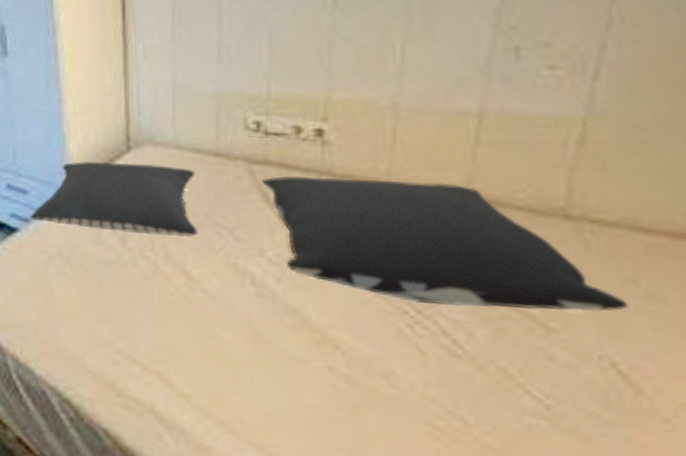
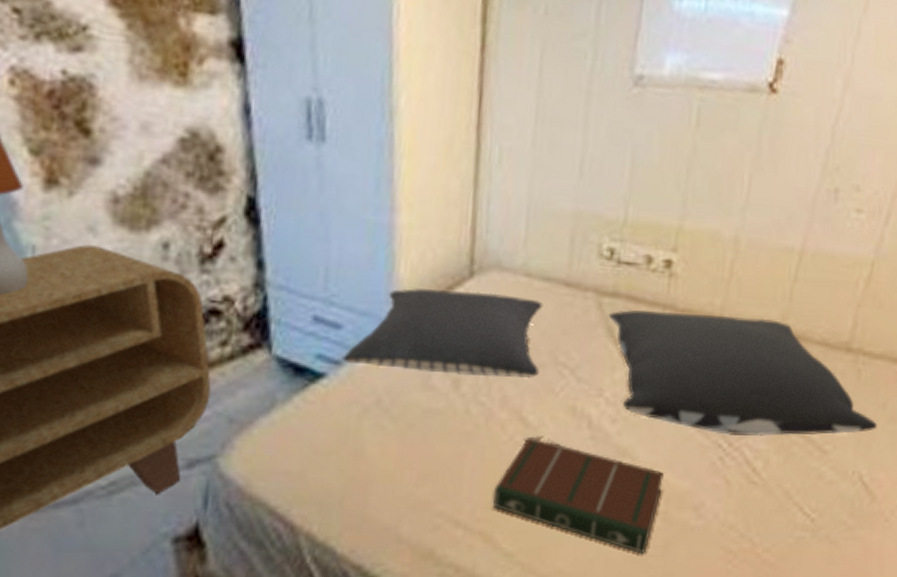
book: none [165,290,342,416] -> present [492,437,664,555]

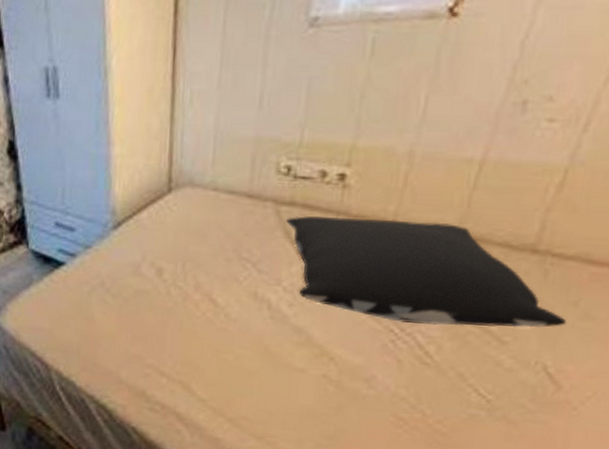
pillow: present [342,287,543,379] -> none [76,201,229,270]
book: present [492,437,664,555] -> none [189,314,337,412]

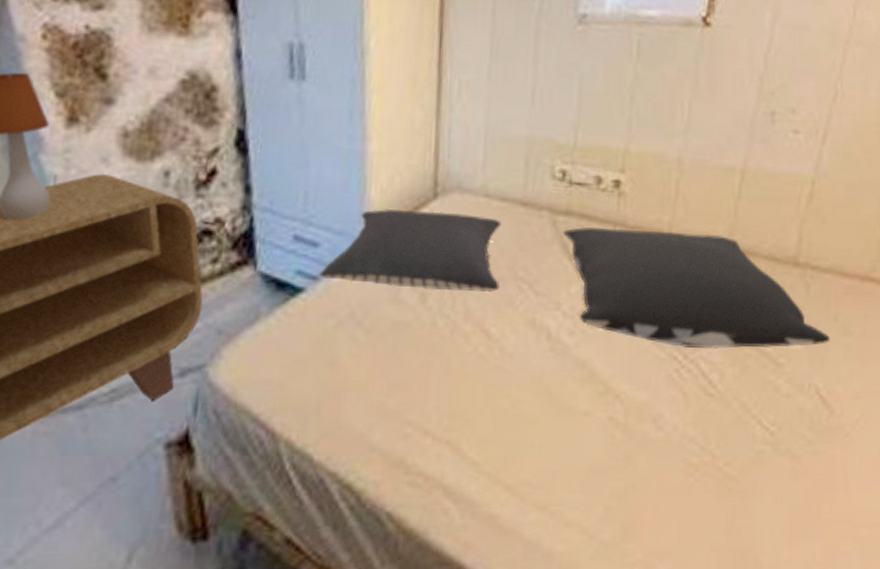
pillow: none [76,201,229,270] -> present [319,208,502,293]

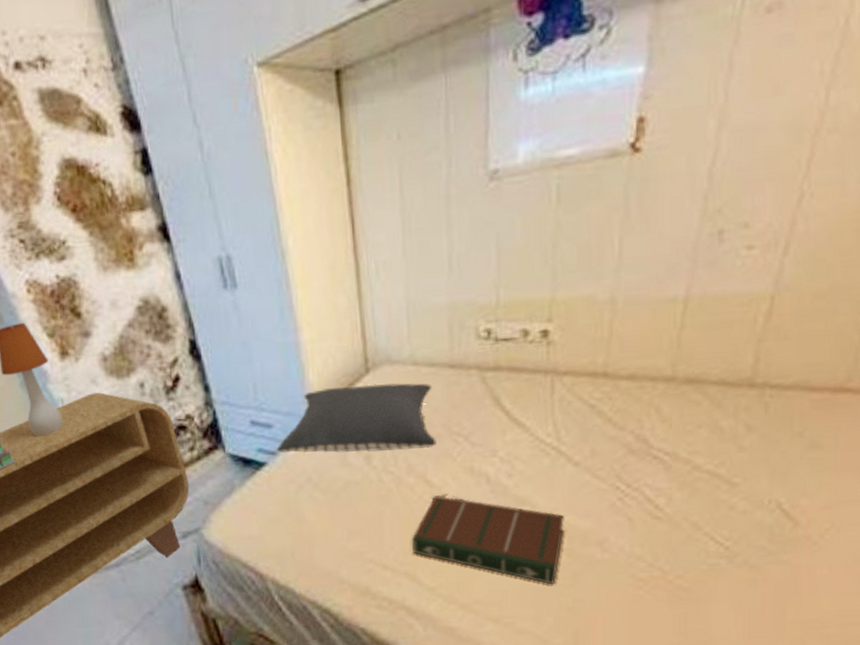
book: none [458,349,622,466] -> present [411,495,564,585]
pillow: present [562,227,831,350] -> none [492,368,795,478]

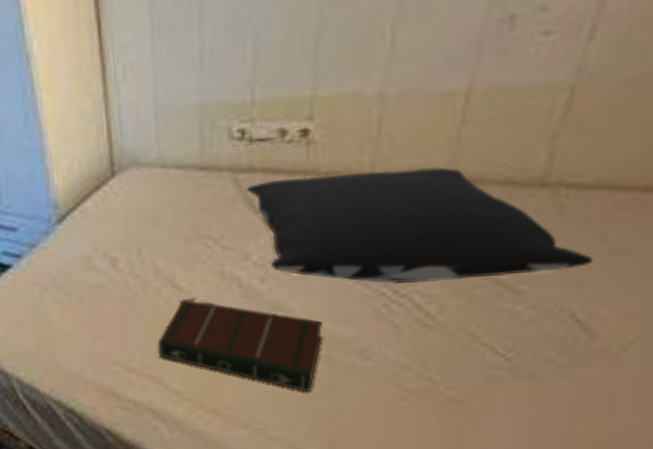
pillow: present [276,382,438,453] -> none [21,186,186,256]
pillow: none [492,368,795,478] -> present [246,167,594,284]

